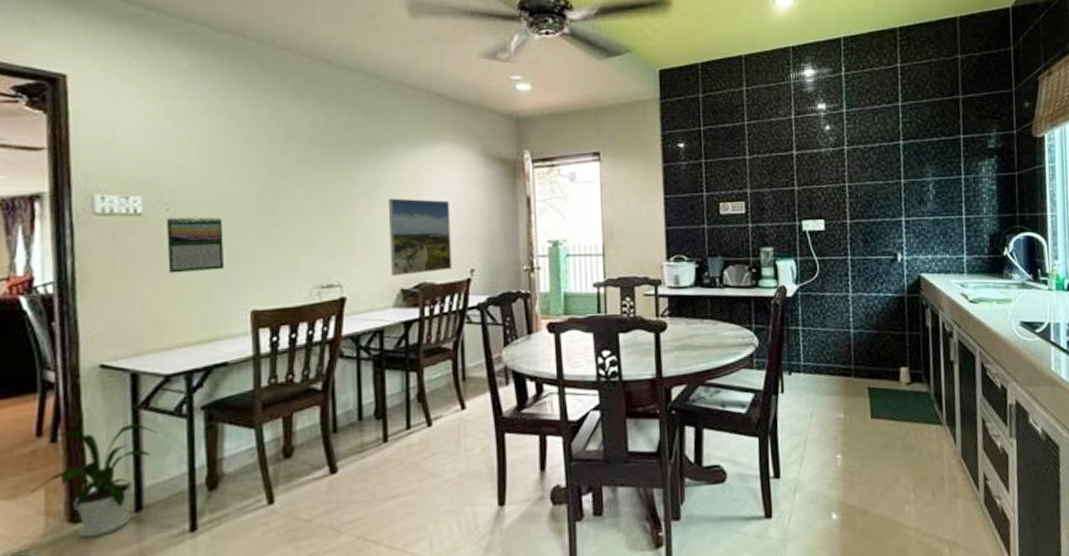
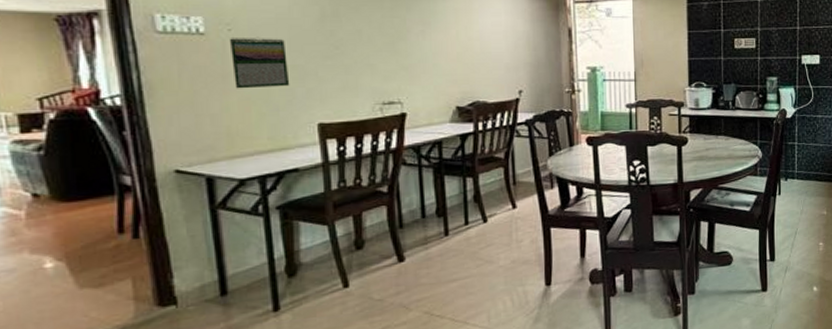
house plant: present [28,423,158,538] -> none [116,221,237,319]
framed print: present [388,198,451,276] -> none [442,26,502,95]

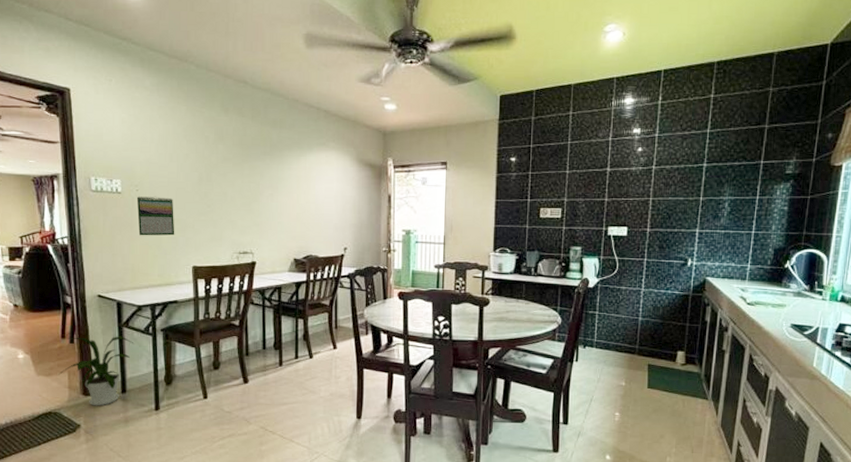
house plant: none [116,221,237,319] -> present [58,336,134,406]

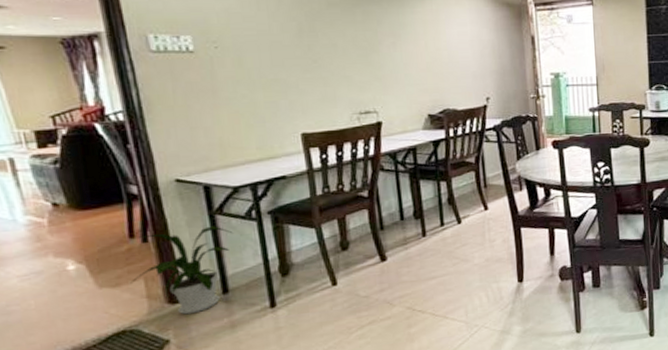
calendar: present [136,195,175,236] -> none [216,53,274,103]

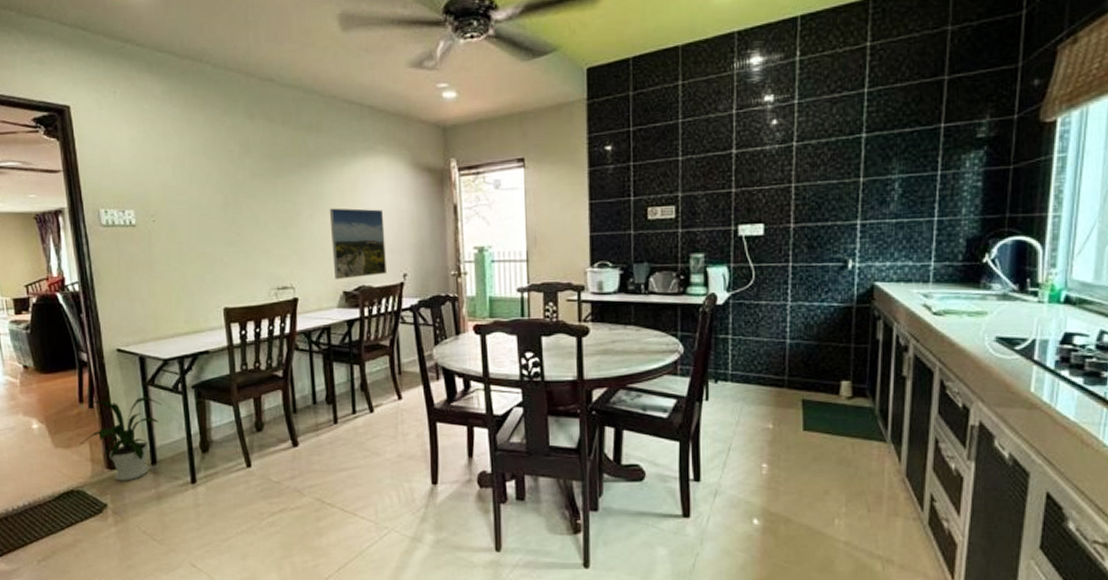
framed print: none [411,37,470,103] -> present [329,208,386,279]

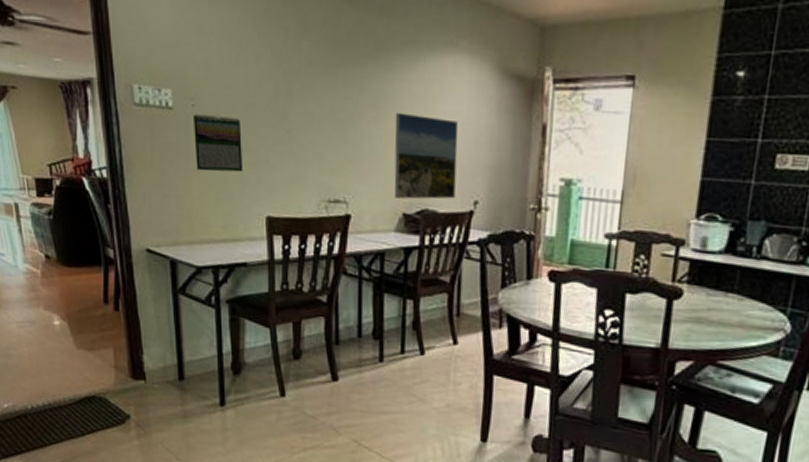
house plant: present [79,397,162,481] -> none [102,303,193,395]
calendar: none [153,226,201,276] -> present [192,113,243,172]

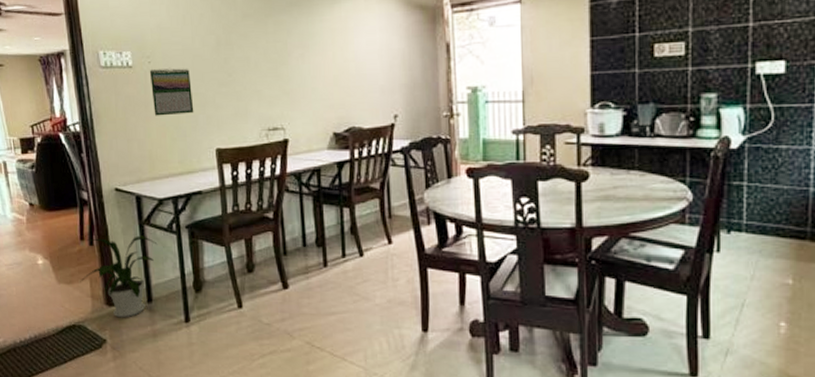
house plant: none [102,303,193,395] -> present [80,235,158,318]
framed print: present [394,112,458,200] -> none [319,47,377,120]

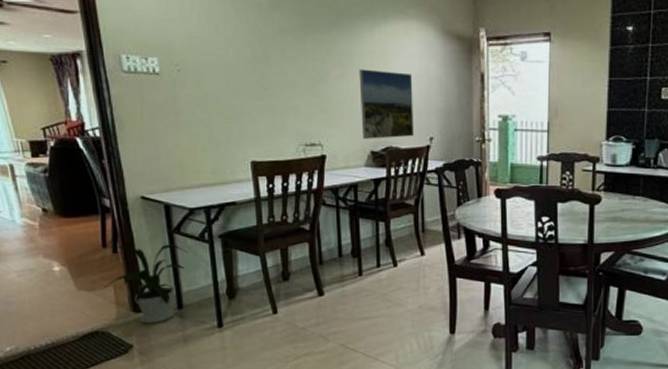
calendar: present [149,67,194,116] -> none [178,77,228,126]
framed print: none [319,47,377,120] -> present [359,69,413,139]

